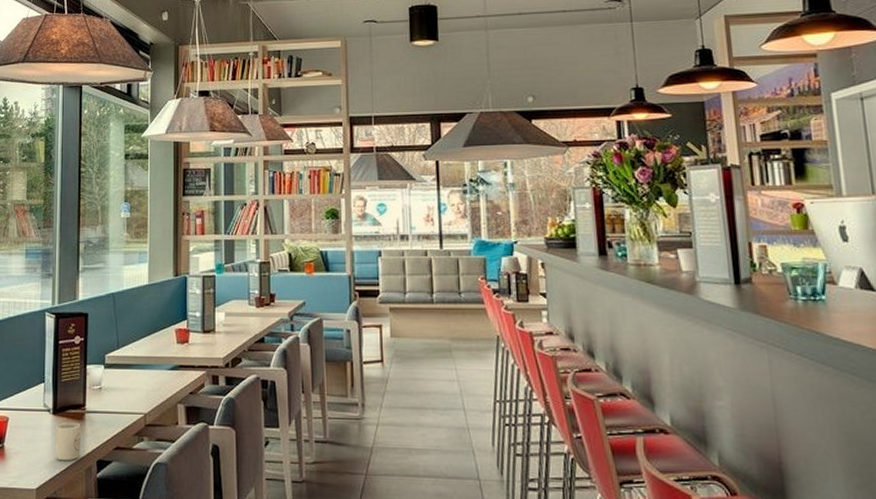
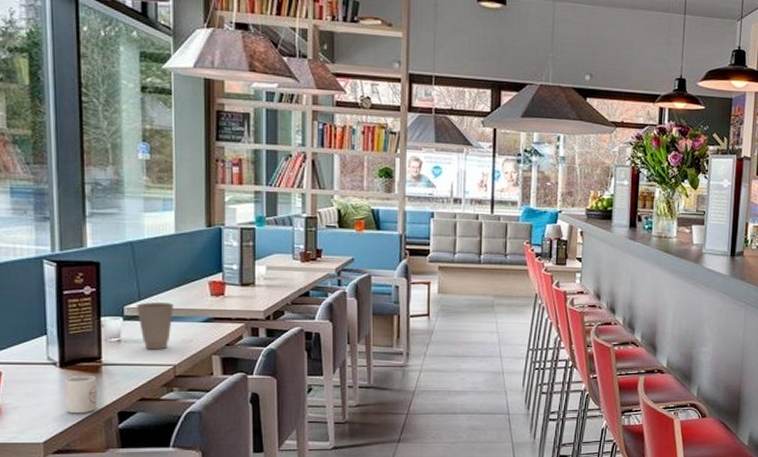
cup: none [115,351,145,398] -> present [136,302,174,350]

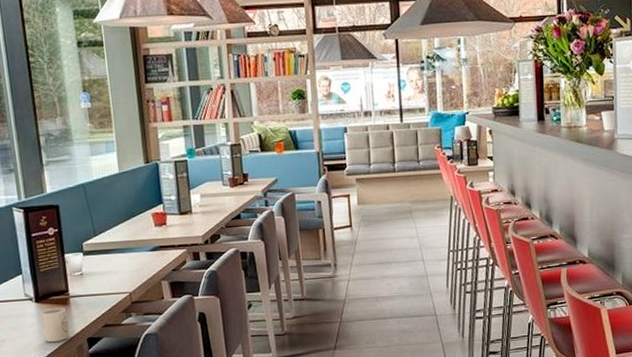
cup: present [136,302,174,350] -> none [92,236,125,280]

